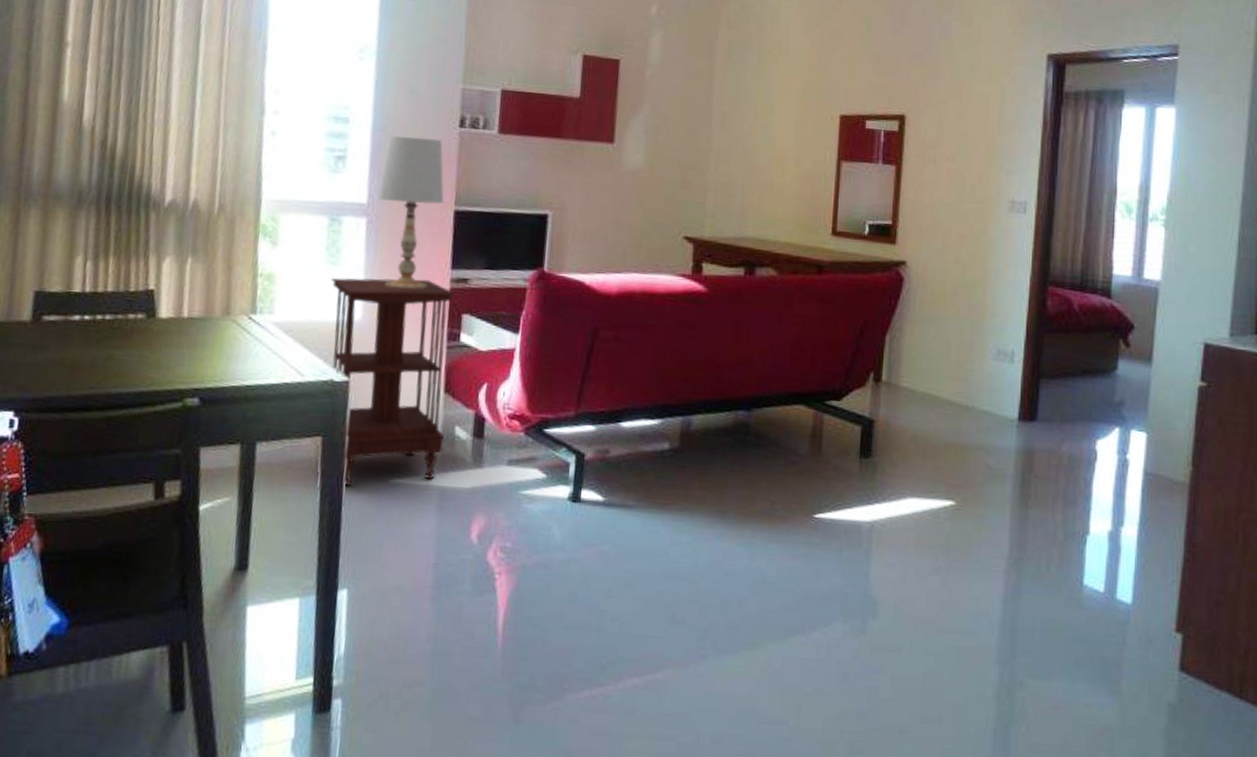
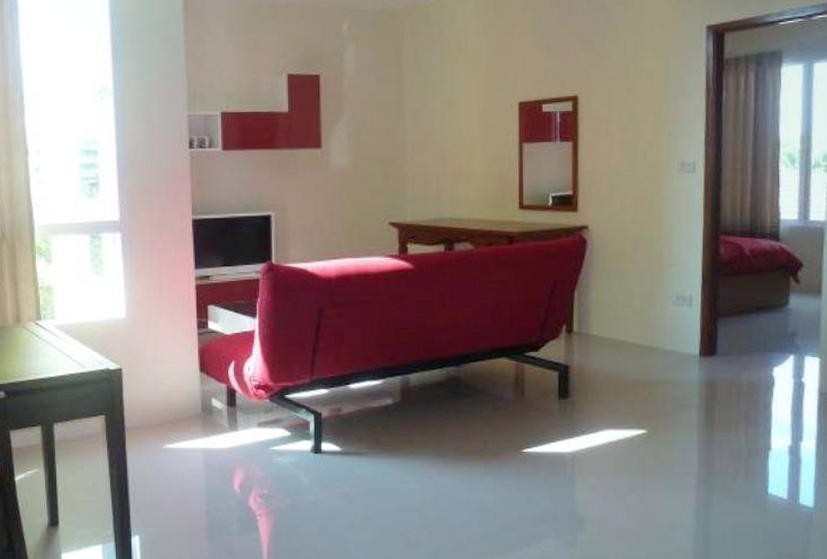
side table: present [330,277,455,487] -> none [97,279,204,454]
table lamp: present [379,136,444,290] -> none [129,160,183,290]

